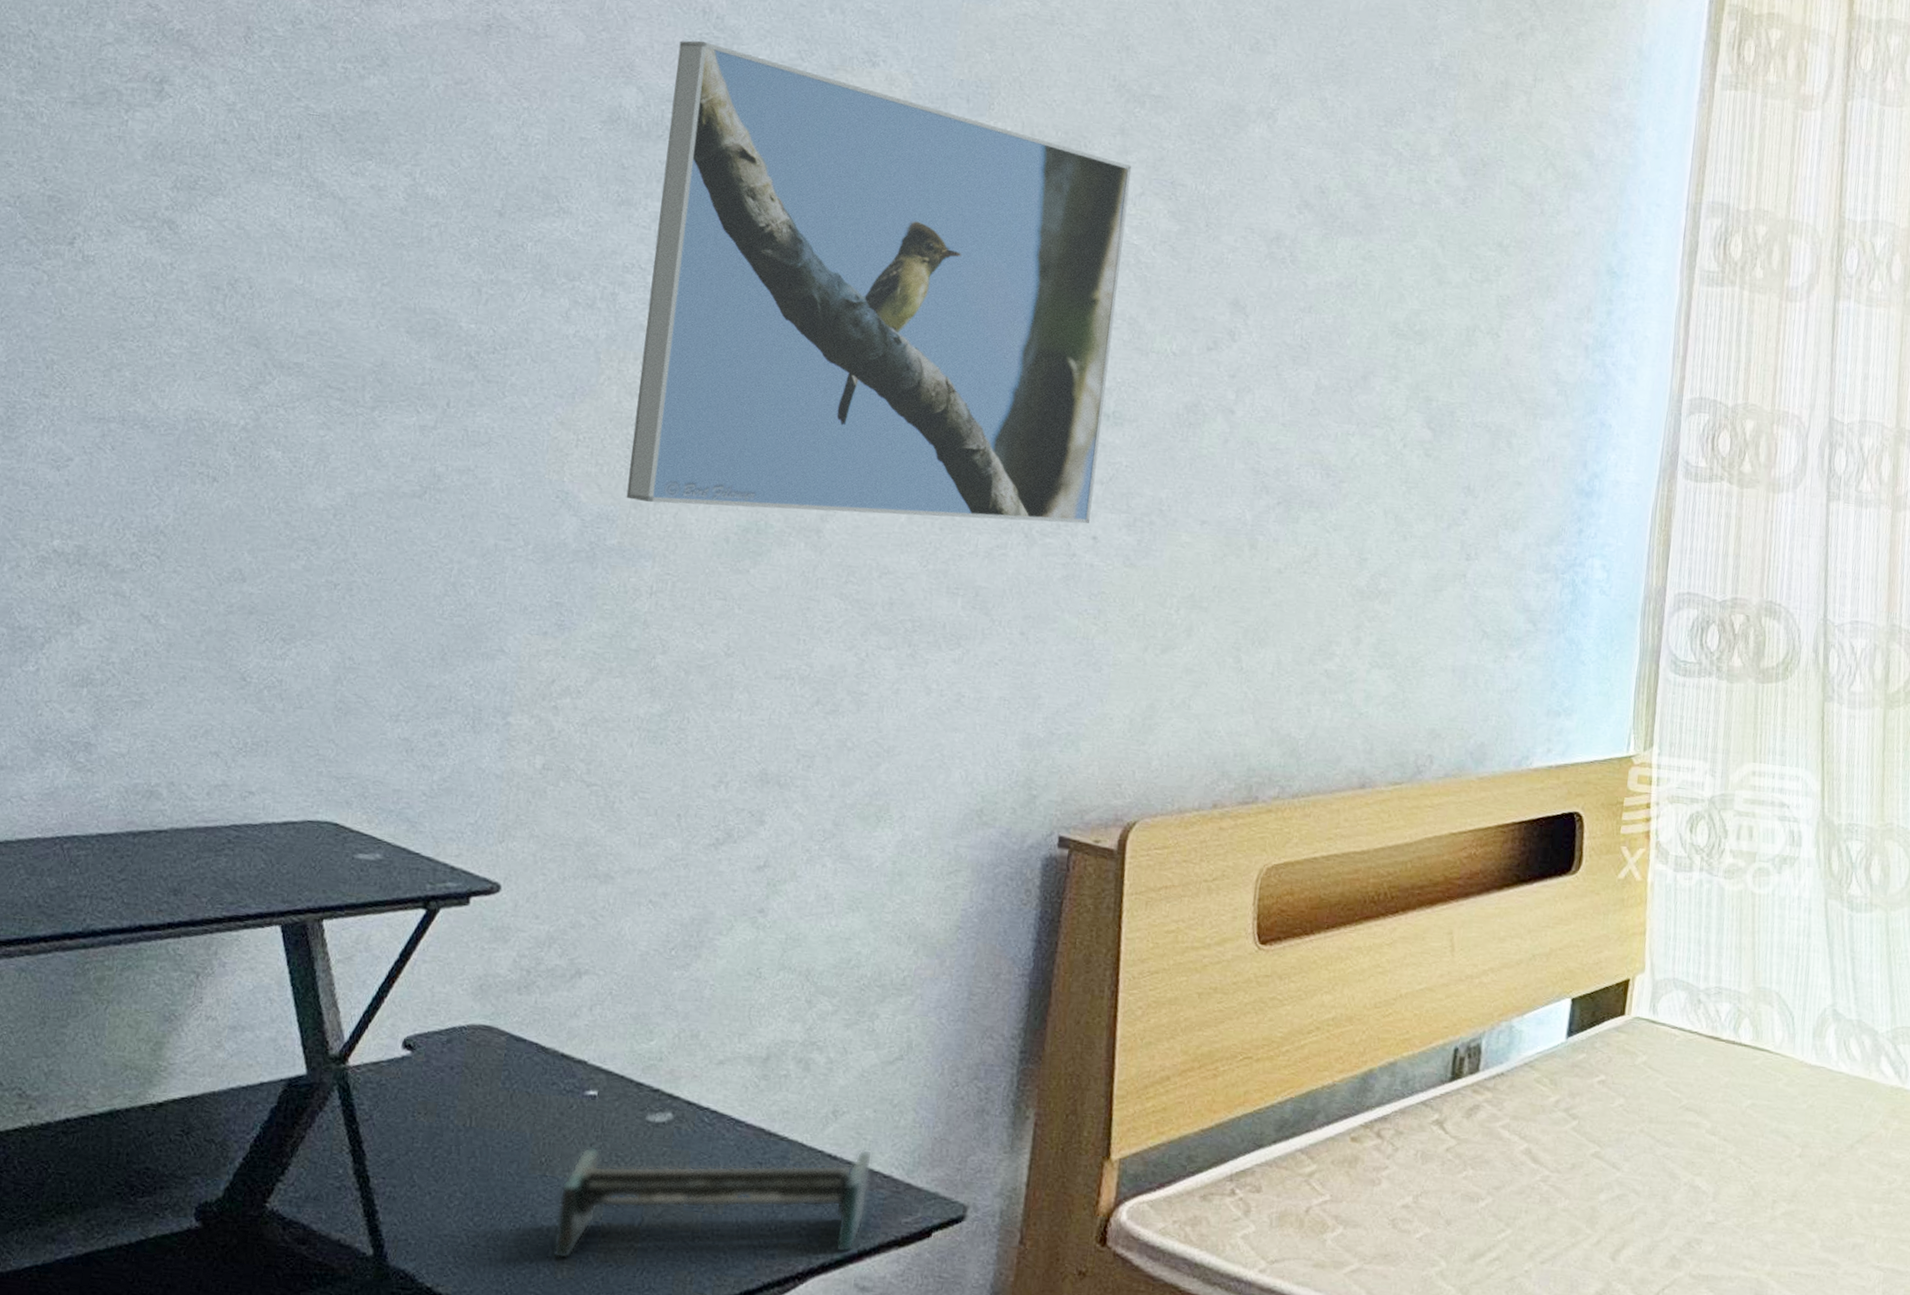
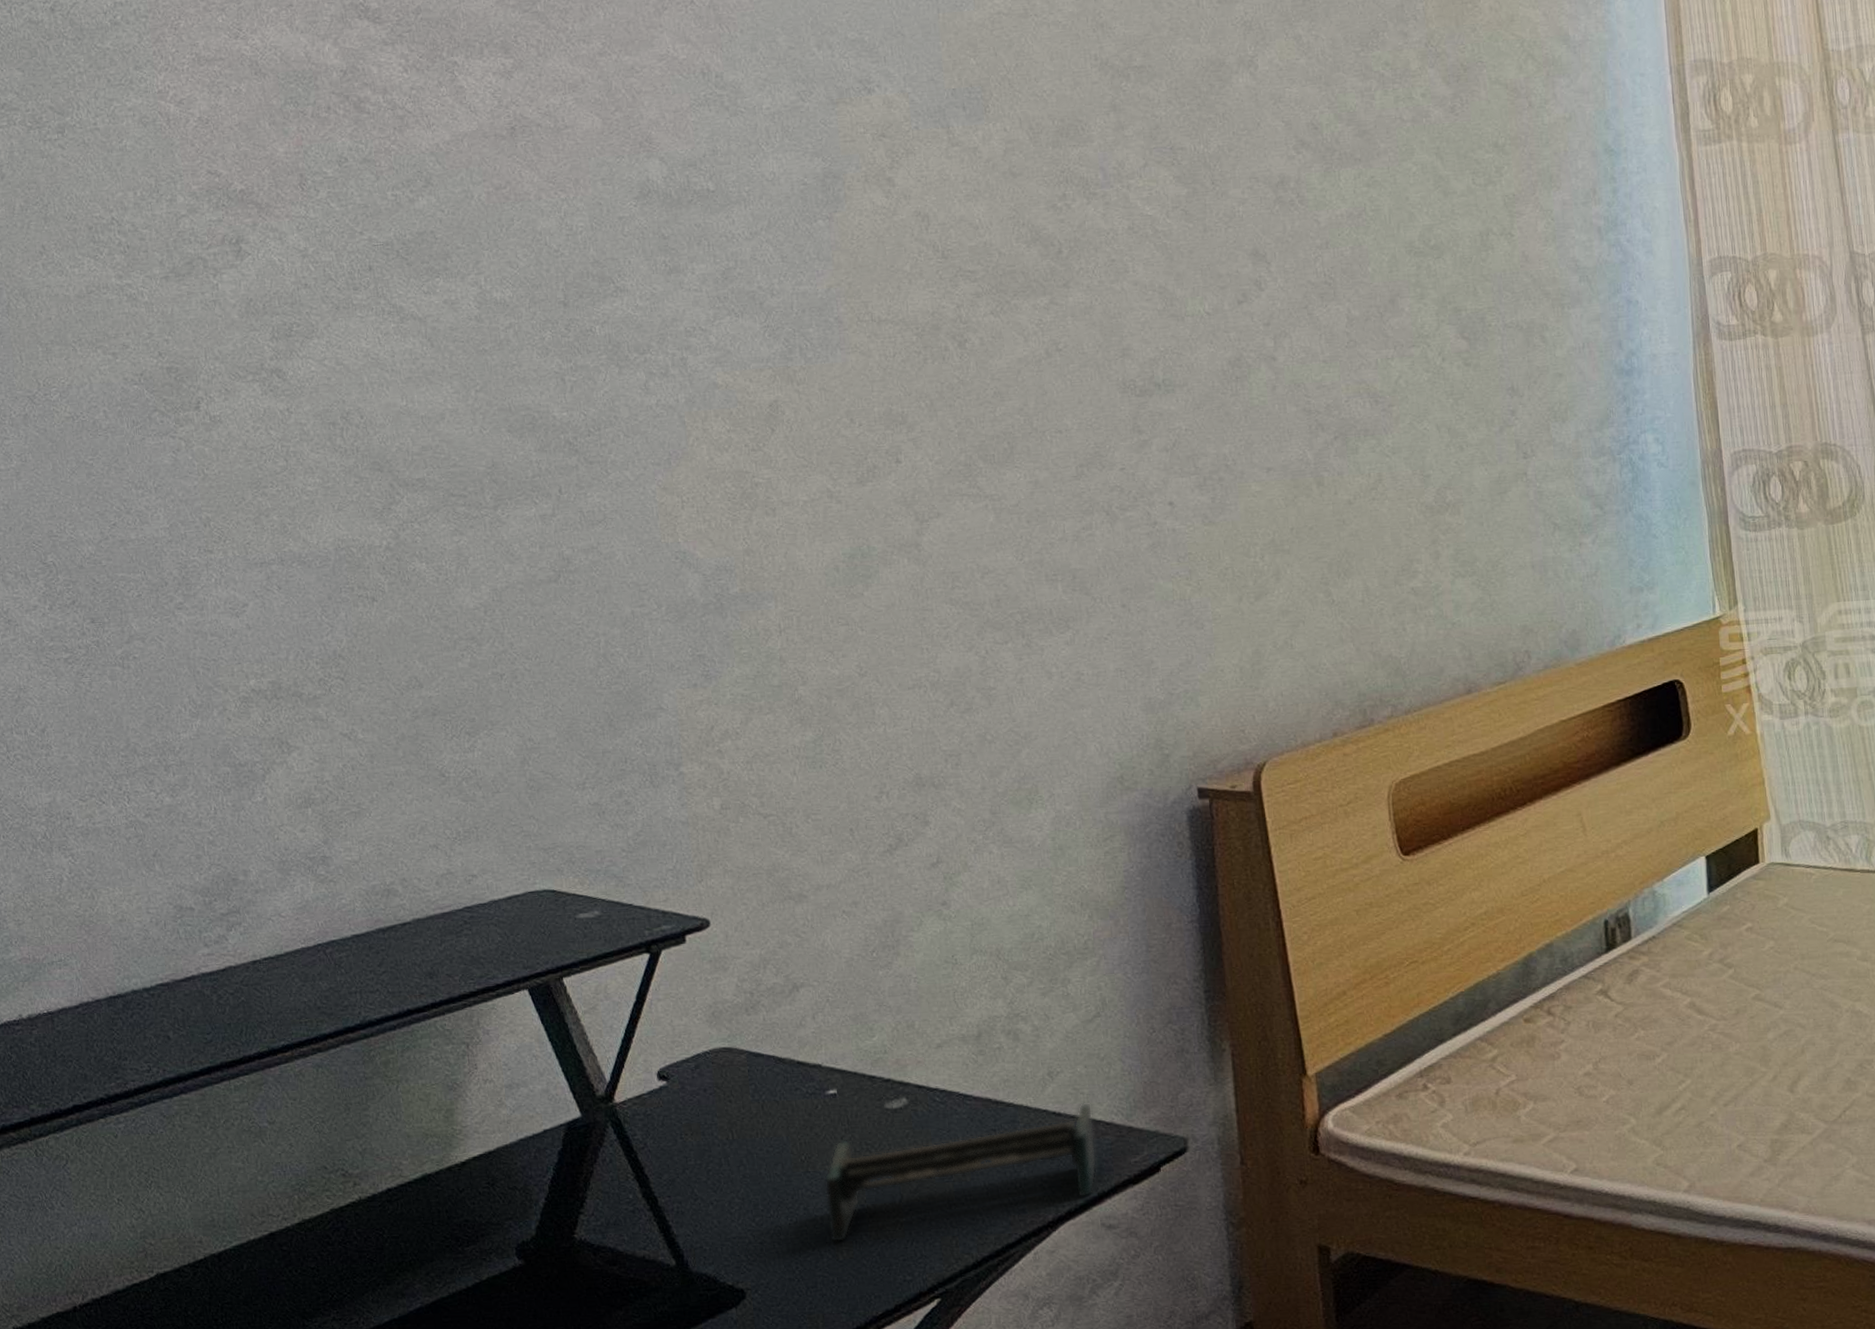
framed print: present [626,40,1132,524] -> none [688,101,1163,548]

